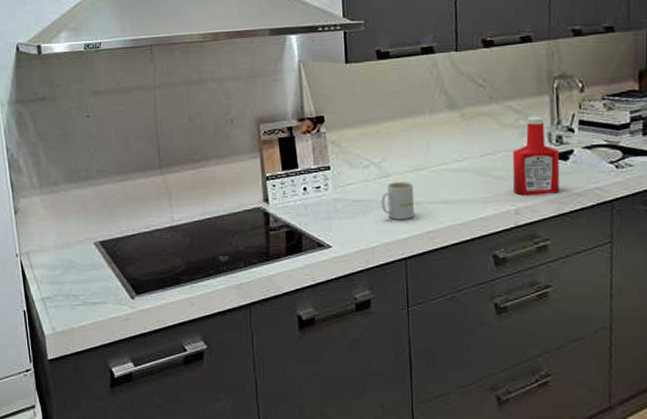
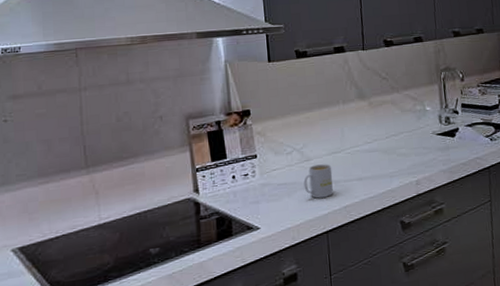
ketchup bottle: present [512,116,560,196] -> none [412,102,450,169]

